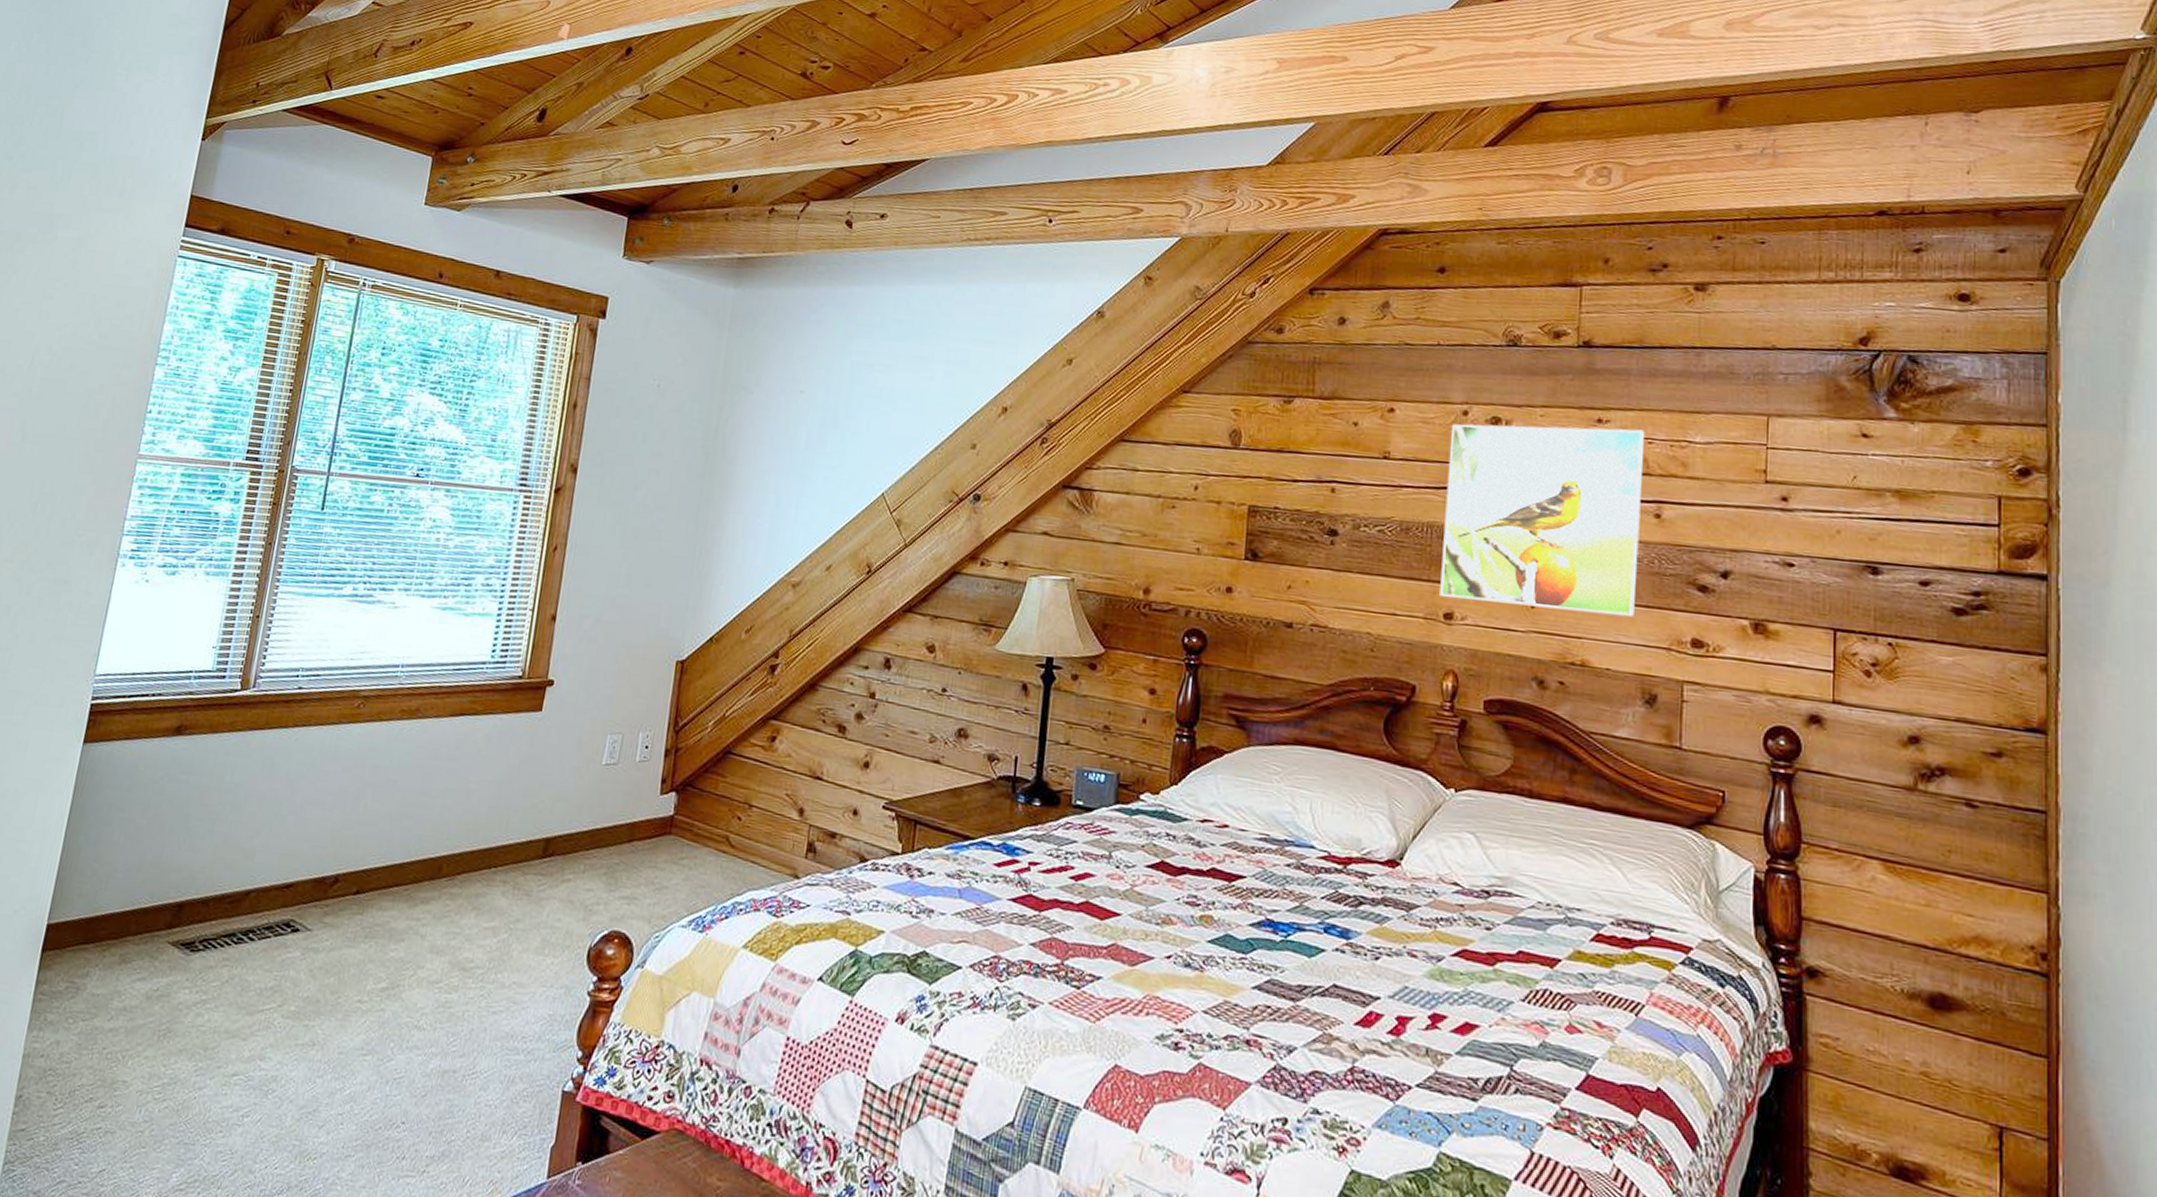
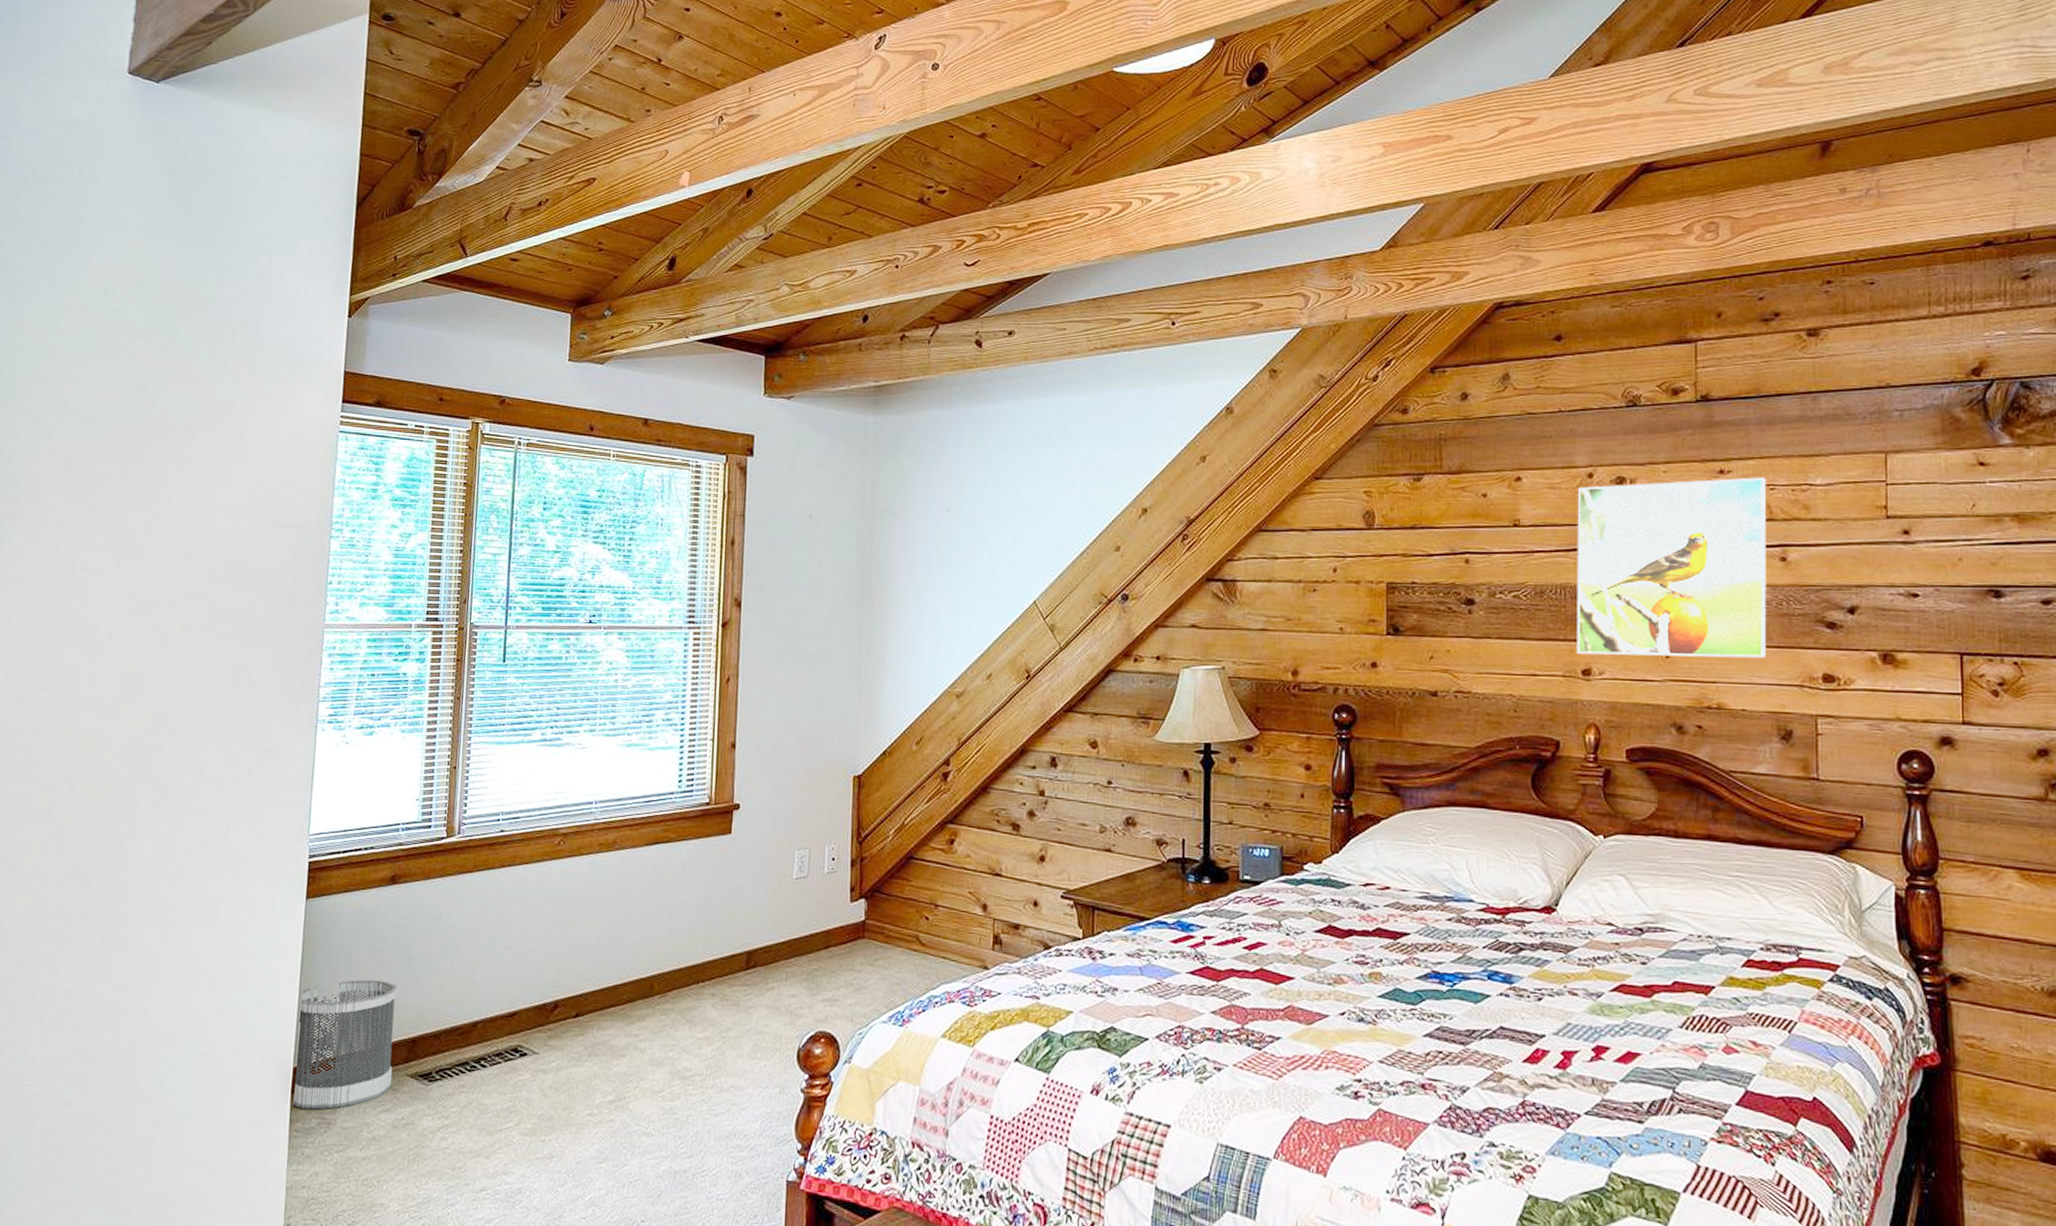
wastebasket: none [39,834,169,973] -> present [291,979,397,1110]

